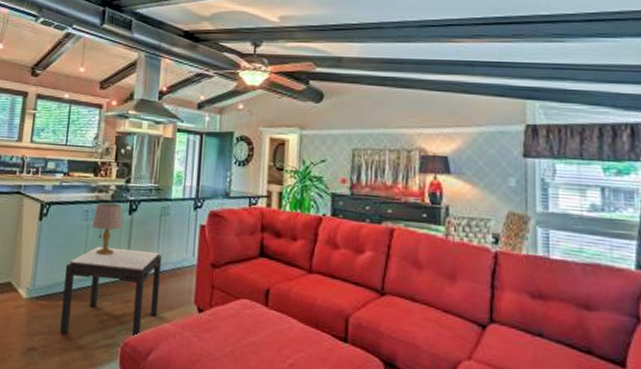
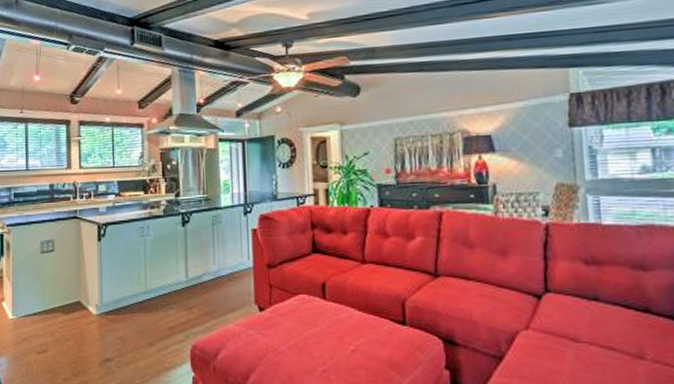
side table: present [59,246,161,336] -> none [130,259,221,344]
table lamp: present [92,202,123,256] -> none [149,217,177,267]

